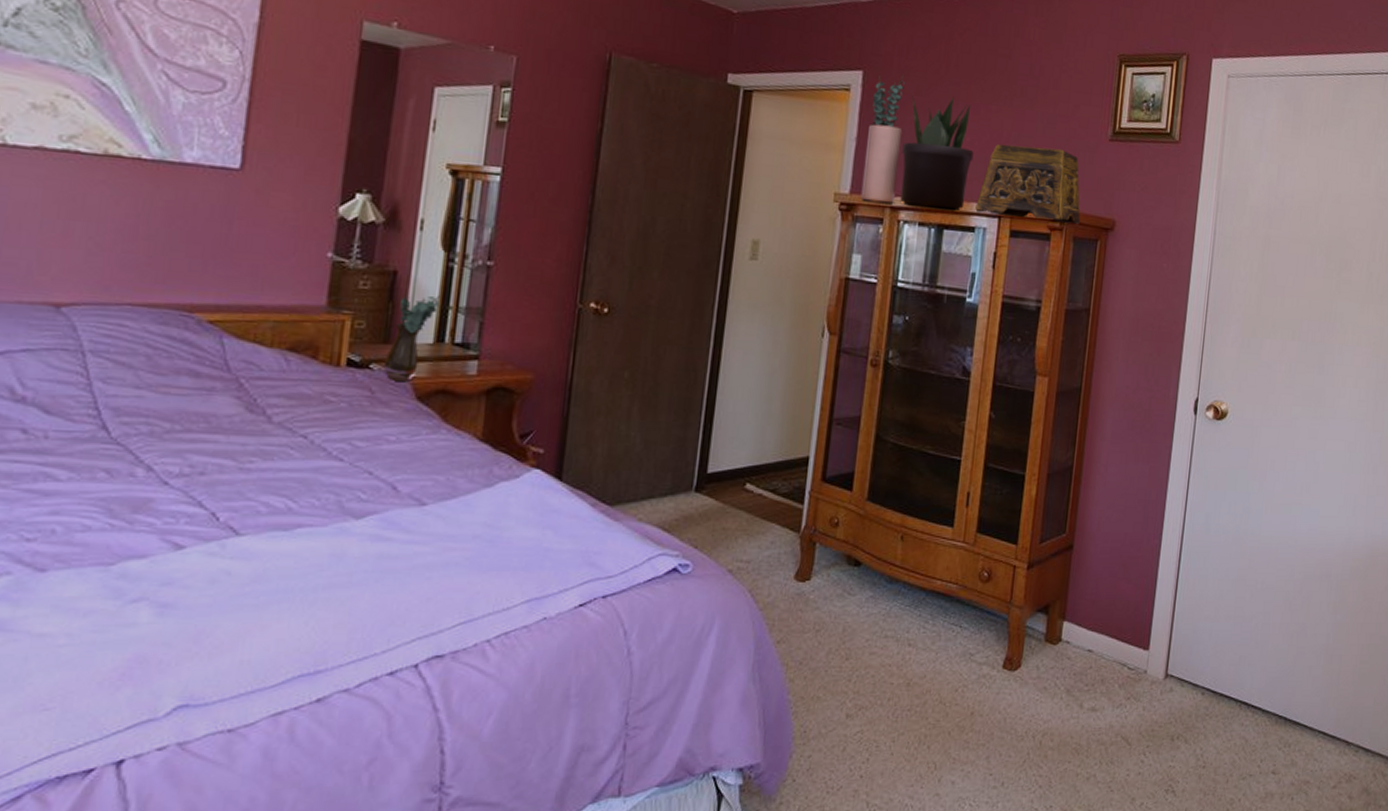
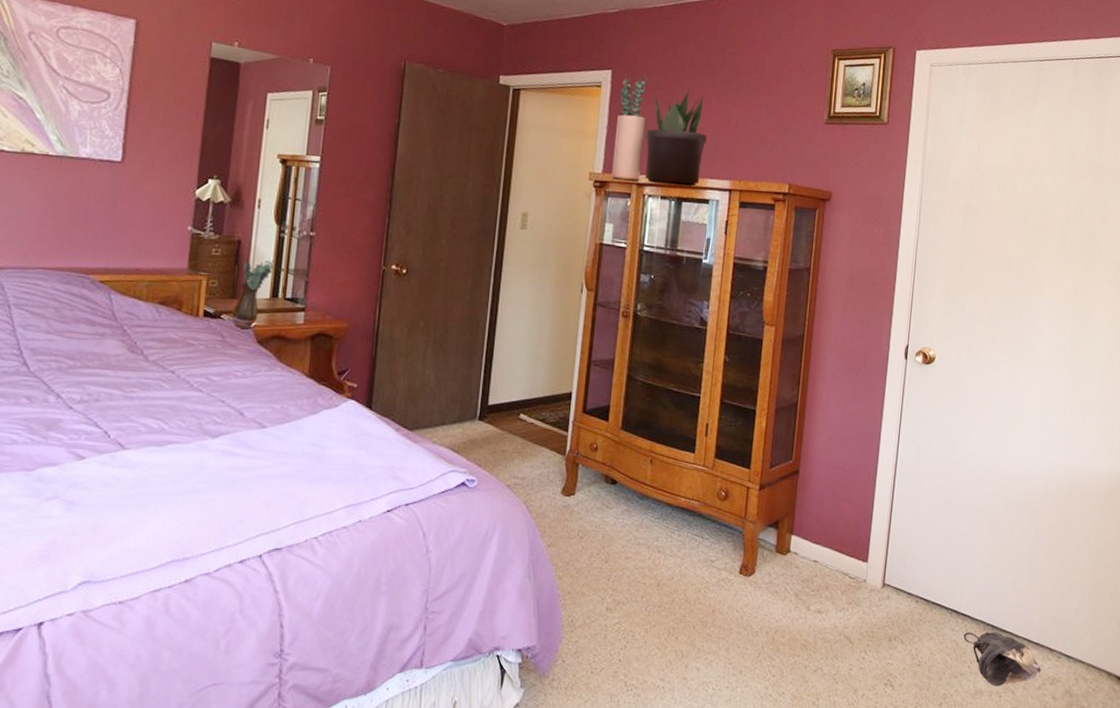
decorative box: present [975,144,1081,225] -> none [709,128,801,197]
shoe: none [1253,725,1337,788] -> present [963,631,1041,687]

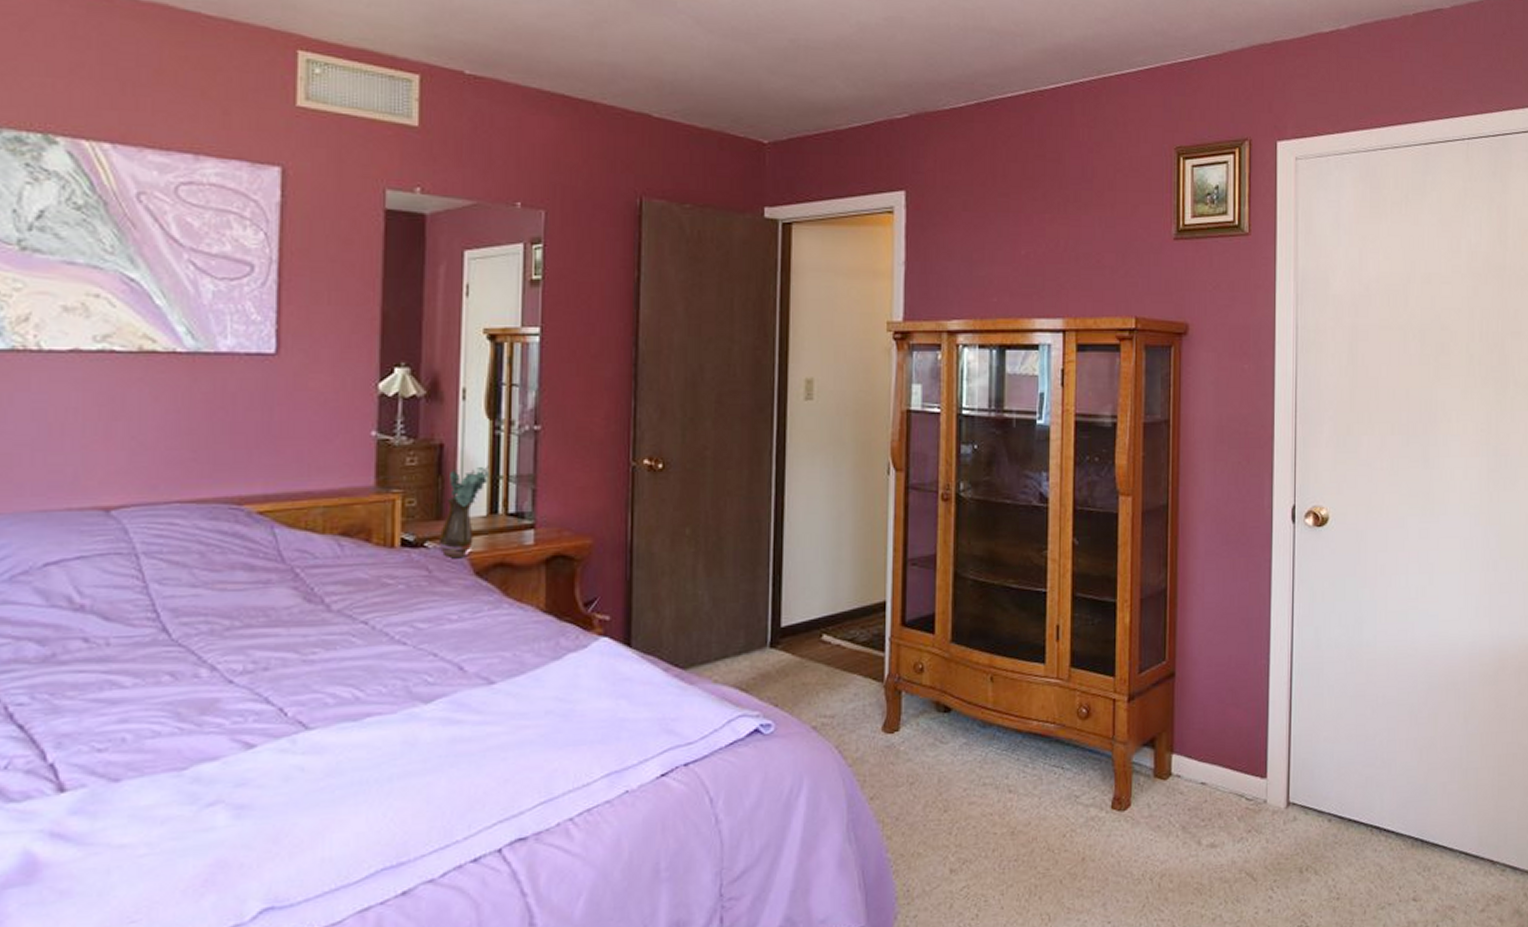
vase: present [611,72,648,182] -> none [915,190,953,329]
planter: present [645,89,707,187] -> none [954,210,1030,330]
shoe: present [963,631,1041,687] -> none [1388,847,1483,915]

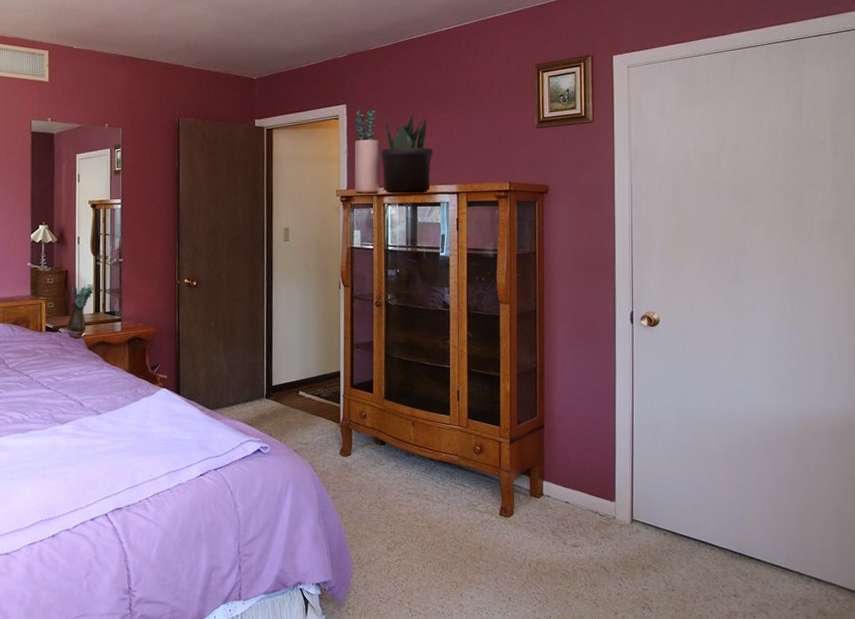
vase: none [915,190,953,329] -> present [354,103,380,194]
planter: none [954,210,1030,330] -> present [380,113,433,194]

